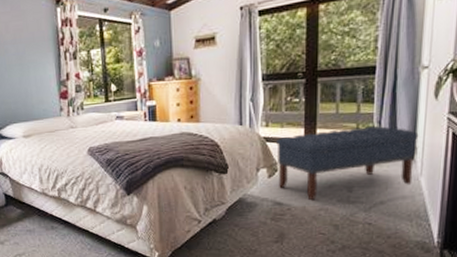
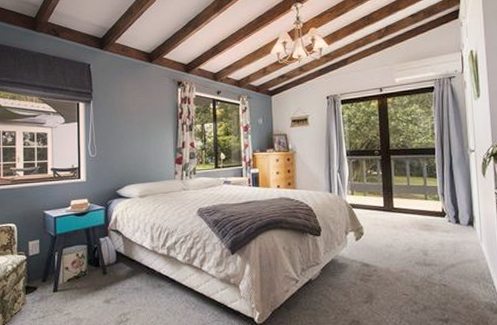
bench: present [276,126,419,201] -> none [361,198,475,263]

